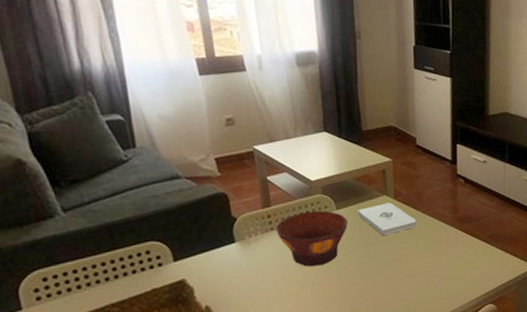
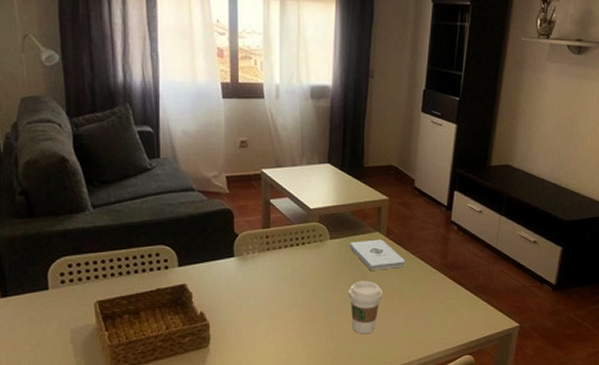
bowl: present [276,210,348,267] -> none [272,237,340,291]
coffee cup: none [362,246,399,301] -> present [349,281,383,334]

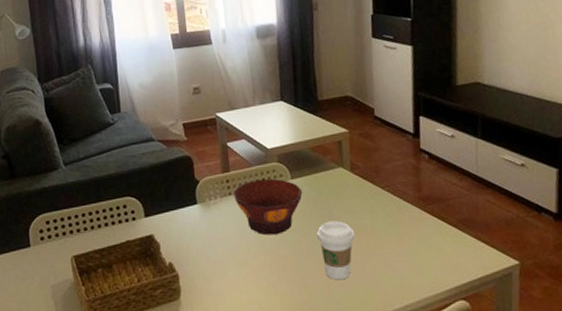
bowl: none [272,237,340,291] -> present [233,178,303,236]
notepad: present [349,239,405,270] -> none [311,175,375,209]

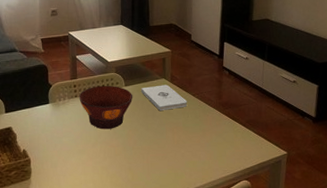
notepad: none [311,175,375,209] -> present [140,84,188,111]
coffee cup: present [317,221,355,280] -> none [142,119,171,165]

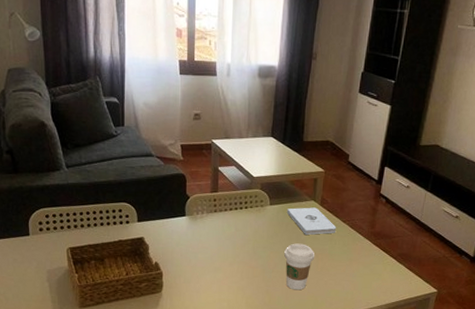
bowl: present [79,85,133,130] -> none [219,202,278,249]
coffee cup: none [142,119,171,165] -> present [284,243,315,291]

